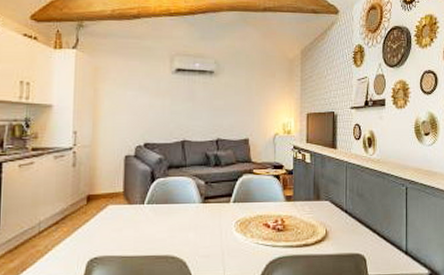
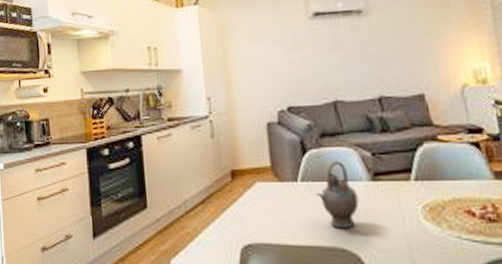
teapot: none [158,188,191,241] -> present [316,161,359,229]

